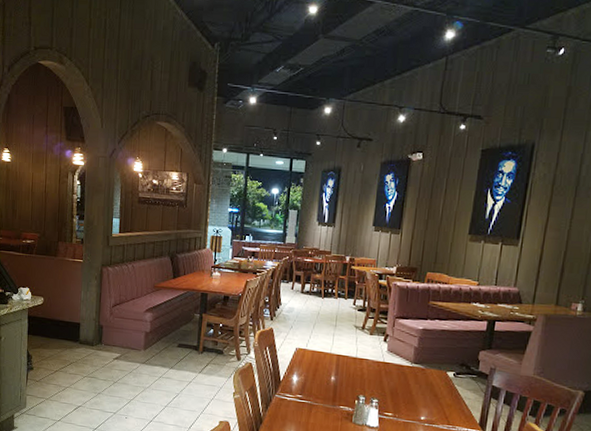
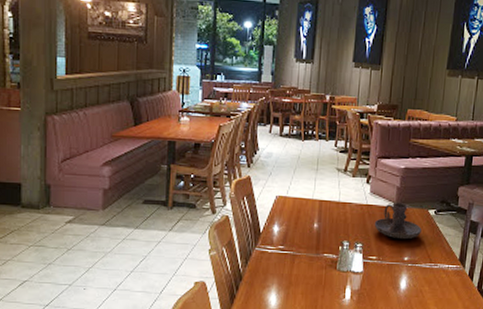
candle holder: none [390,362,439,400] -> present [374,203,422,240]

